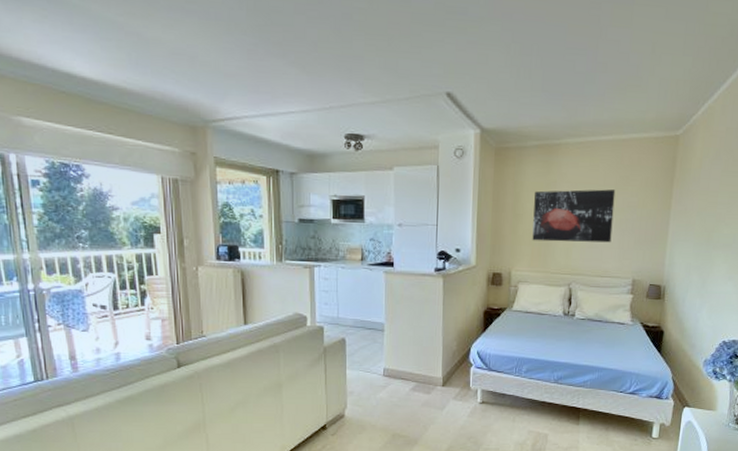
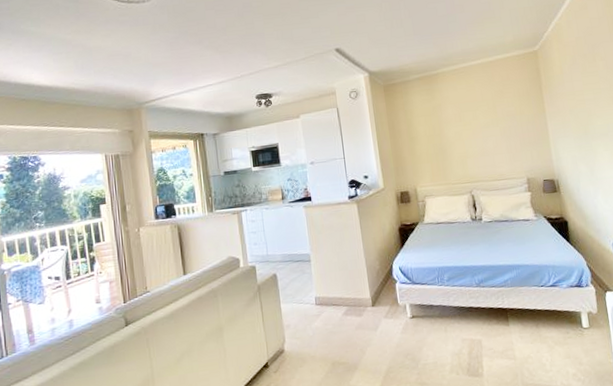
wall art: present [532,189,616,243] -> none [424,103,500,158]

